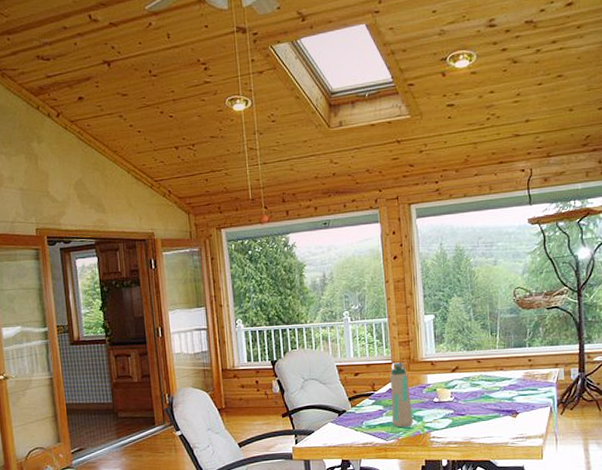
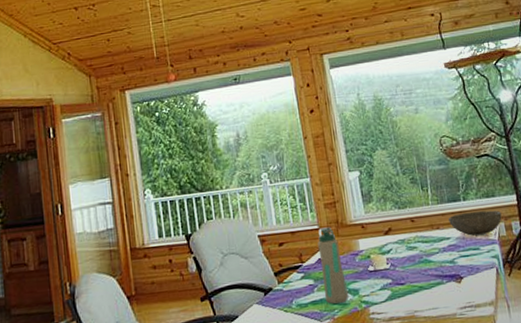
bowl: none [513,357,563,378] -> present [448,210,502,236]

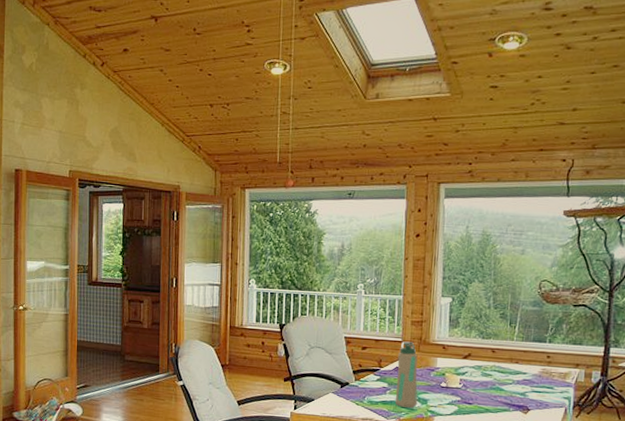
bowl: present [448,210,502,236] -> none [529,354,585,377]

